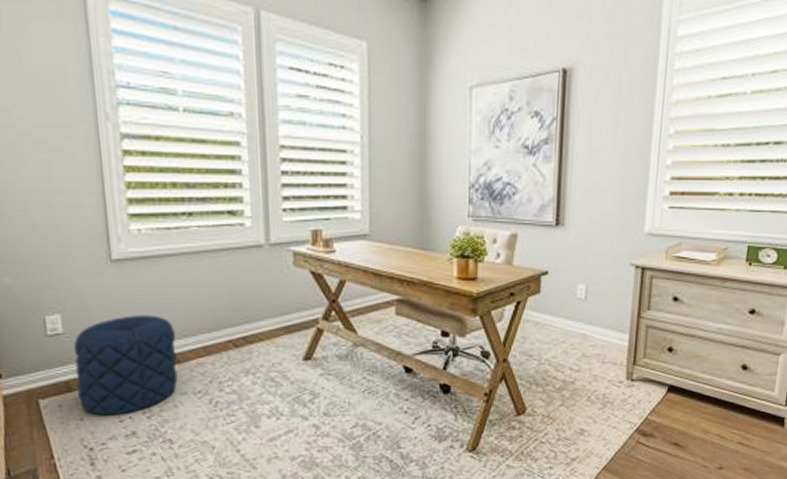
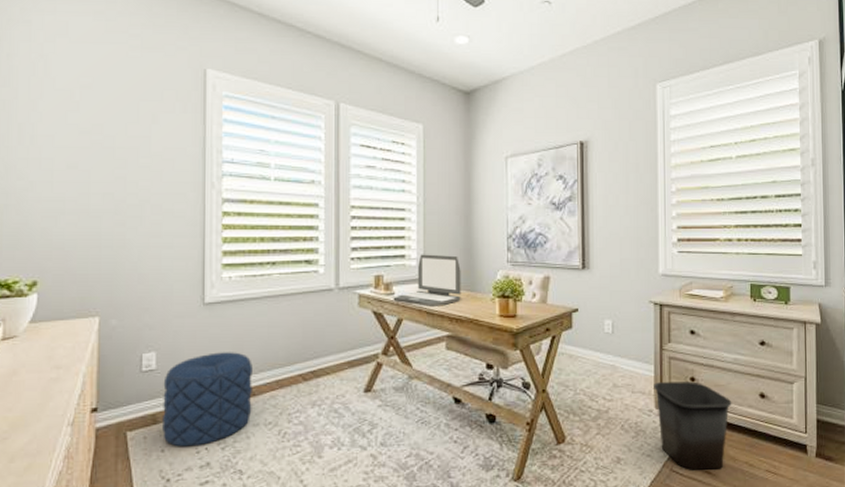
laptop: none [334,205,413,268] -> present [393,254,461,308]
waste bin: none [626,352,711,442] -> present [654,381,732,470]

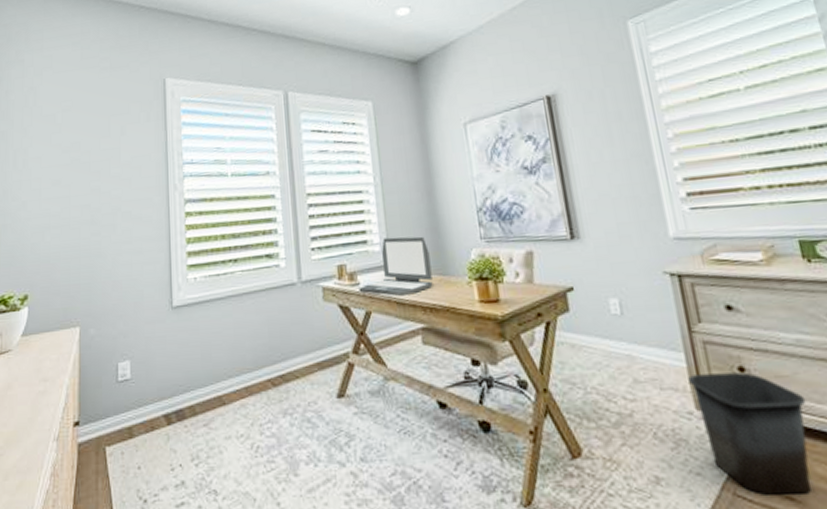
pouf: present [163,352,252,447] -> none [138,357,223,464]

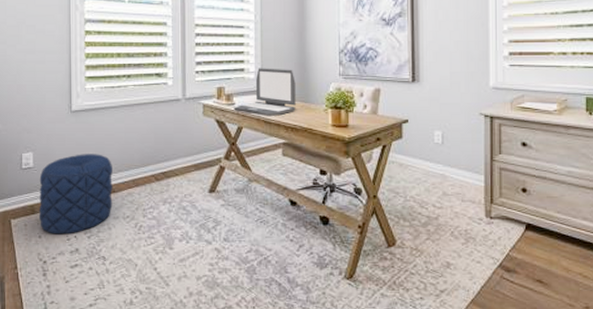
pouf: none [138,357,223,464] -> present [39,154,113,235]
waste bin: present [688,372,811,495] -> none [484,192,566,279]

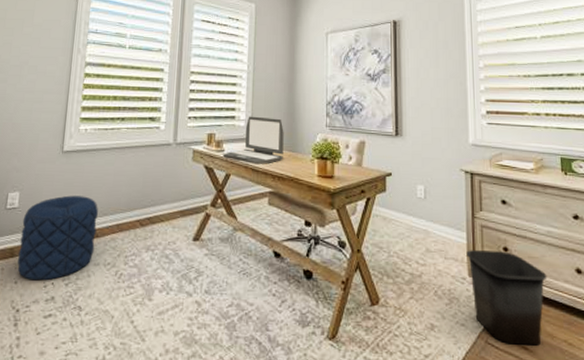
waste bin: none [484,192,566,279] -> present [466,250,547,346]

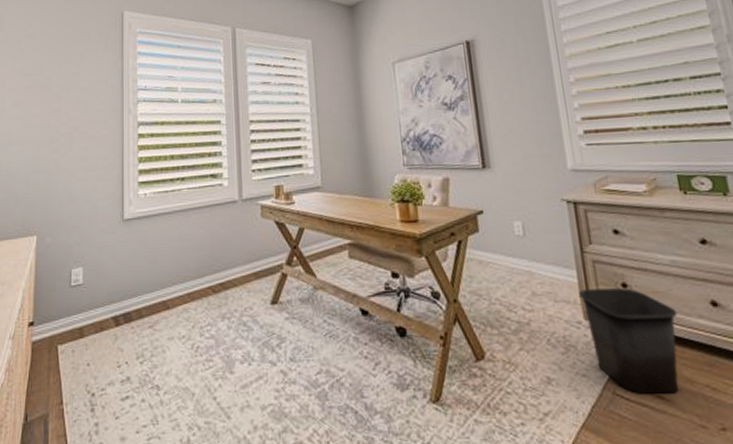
pouf: present [17,195,98,281] -> none [88,265,167,361]
laptop: present [223,116,284,165] -> none [294,162,360,216]

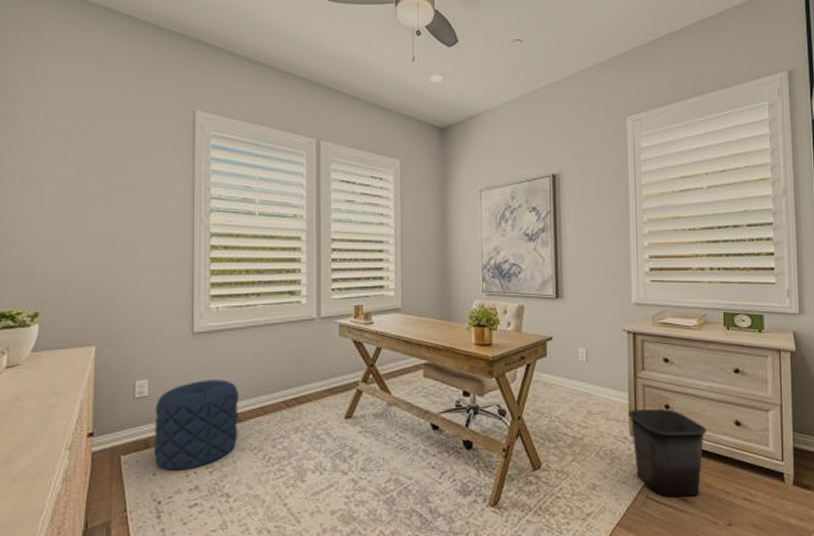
pouf: none [88,265,167,361] -> present [154,379,239,471]

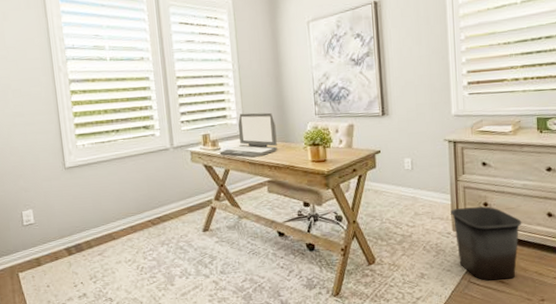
pouf: present [154,379,239,471] -> none [41,205,114,283]
laptop: none [372,284,438,337] -> present [220,112,278,159]

